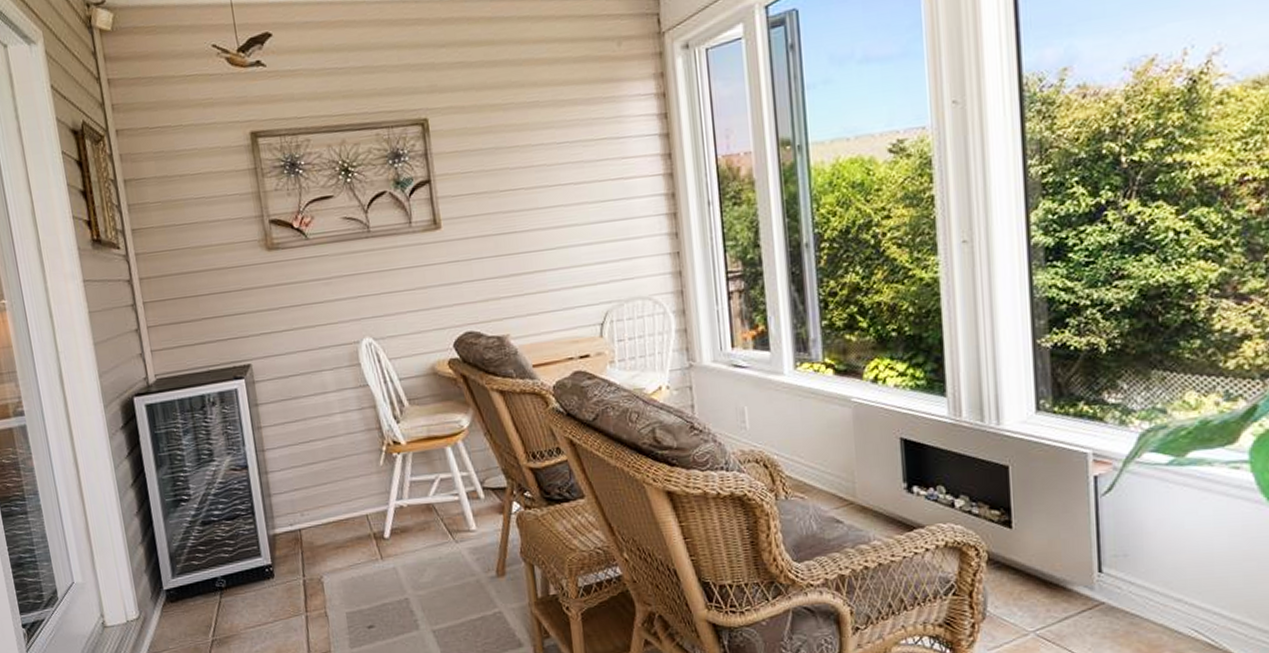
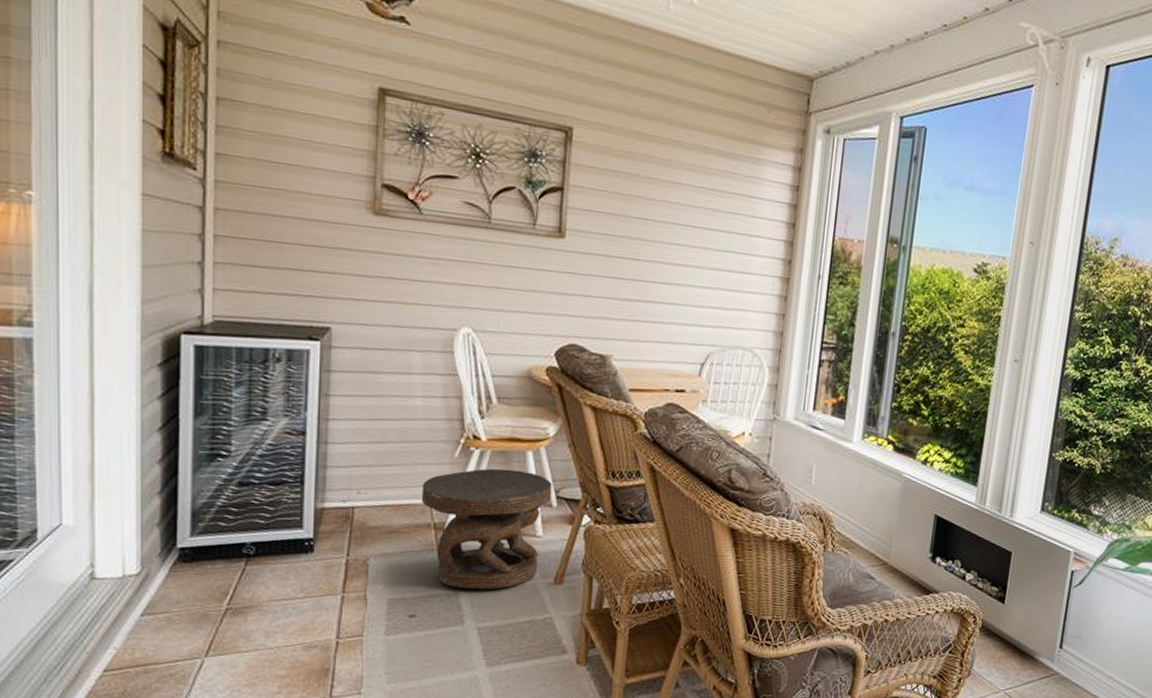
carved stool: none [356,467,479,594] -> present [421,468,553,590]

